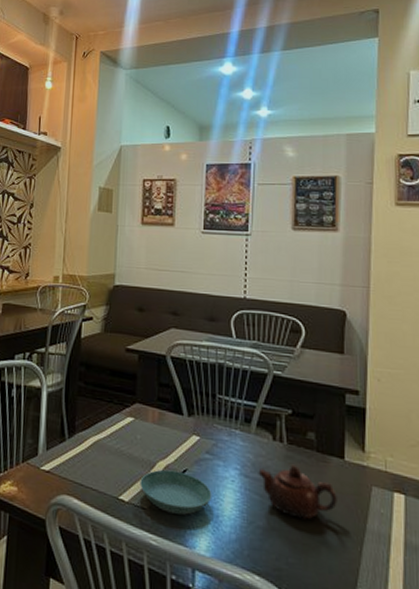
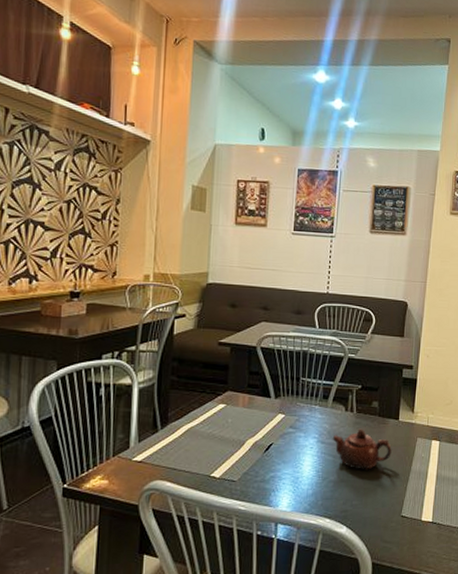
saucer: present [140,469,212,515] -> none [230,445,294,481]

